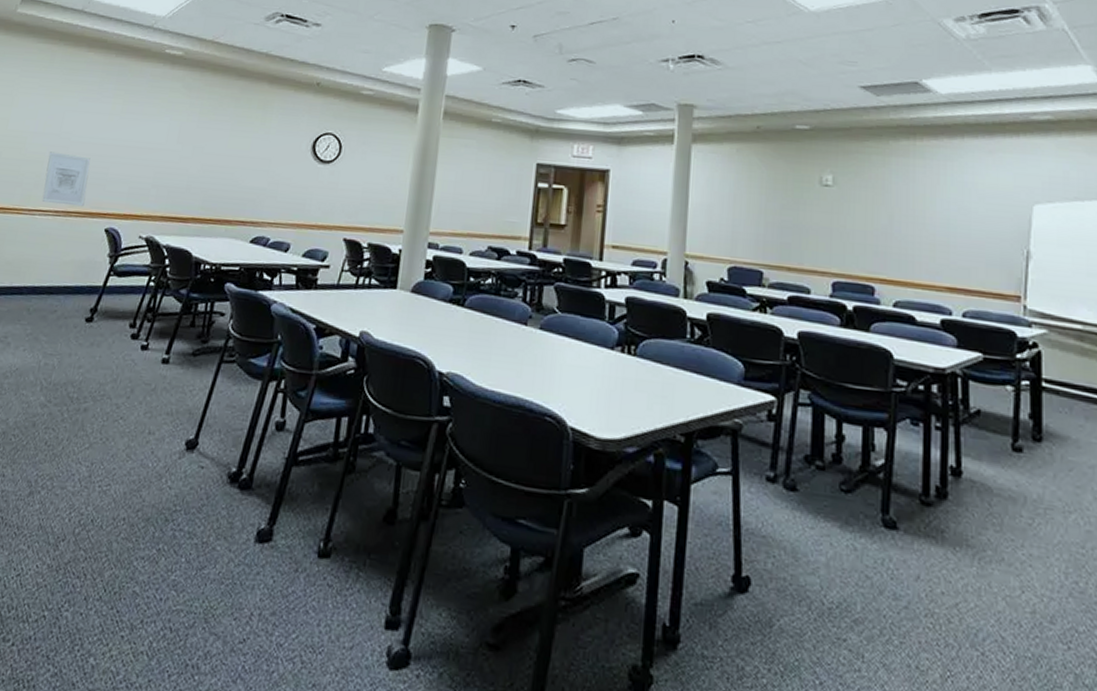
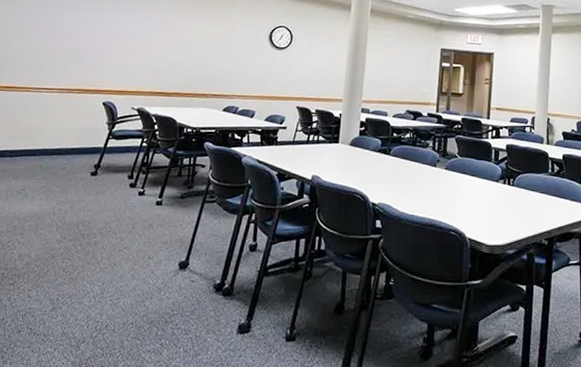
wall art: present [42,151,91,207] -> none [47,41,87,85]

